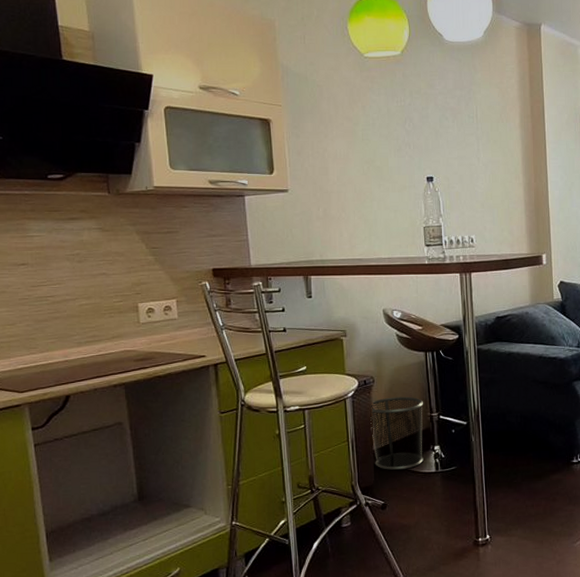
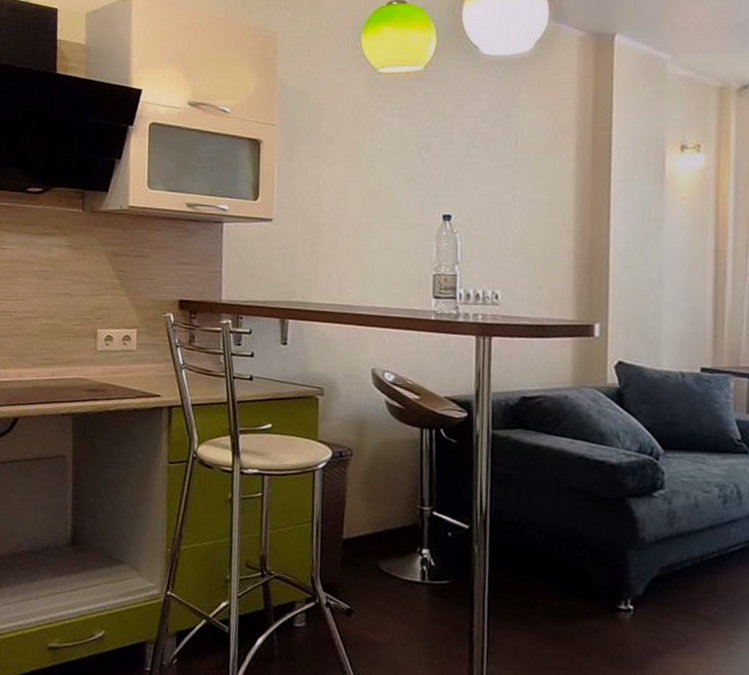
waste bin: present [370,396,424,471] -> none [342,477,414,572]

